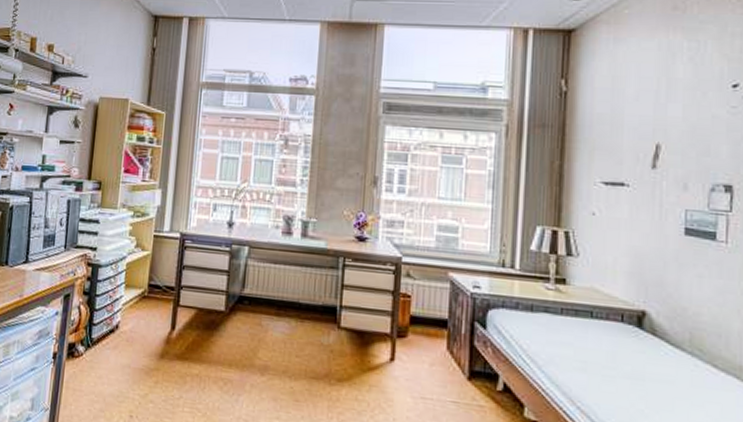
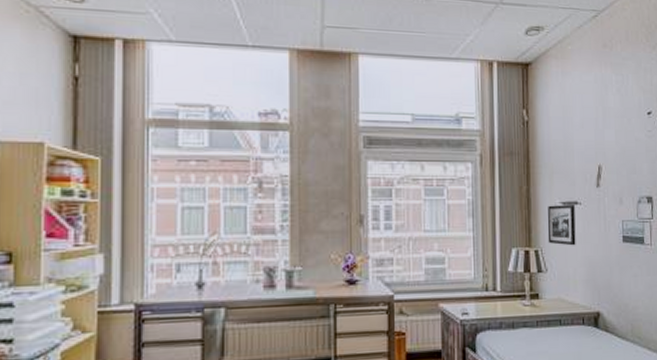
picture frame: none [582,184,620,232] -> present [547,205,576,246]

